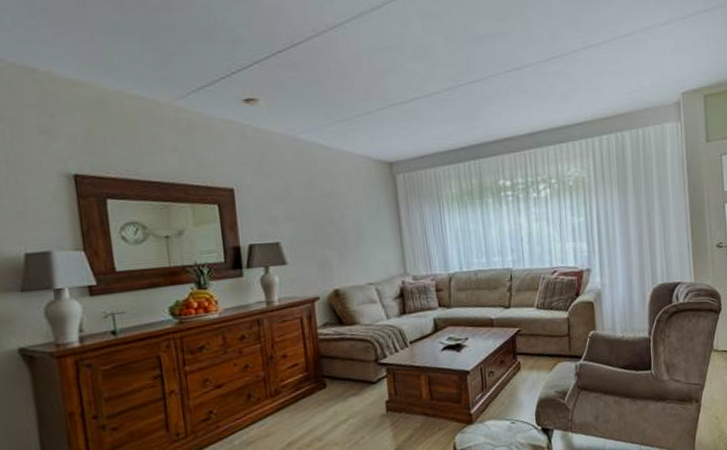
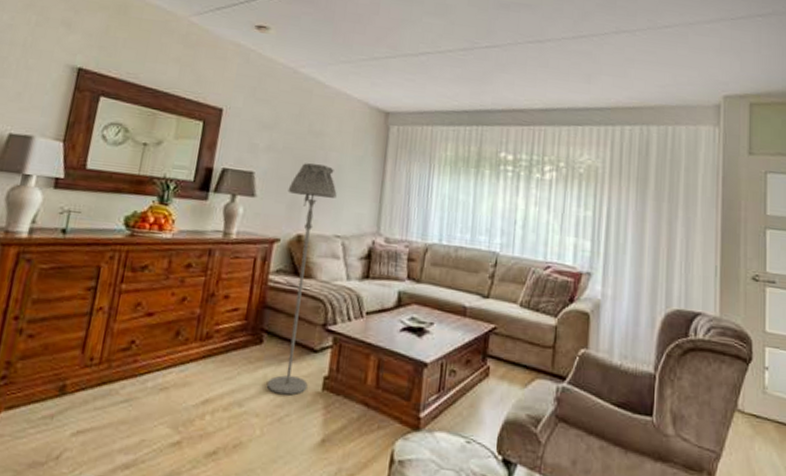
floor lamp: none [315,223,374,424] -> present [266,163,337,395]

